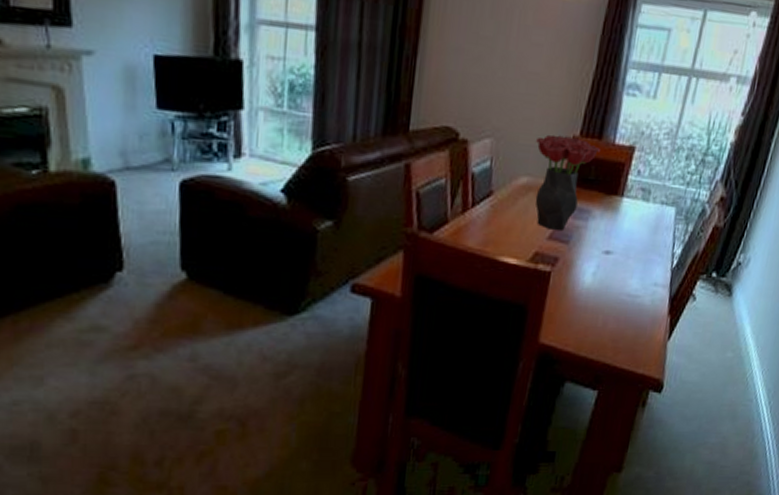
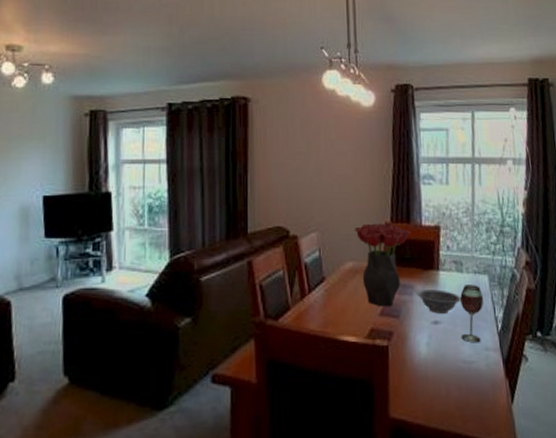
bowl: none [593,216,642,244] -> present [417,289,462,314]
wineglass: none [631,215,666,278] -> present [460,285,484,343]

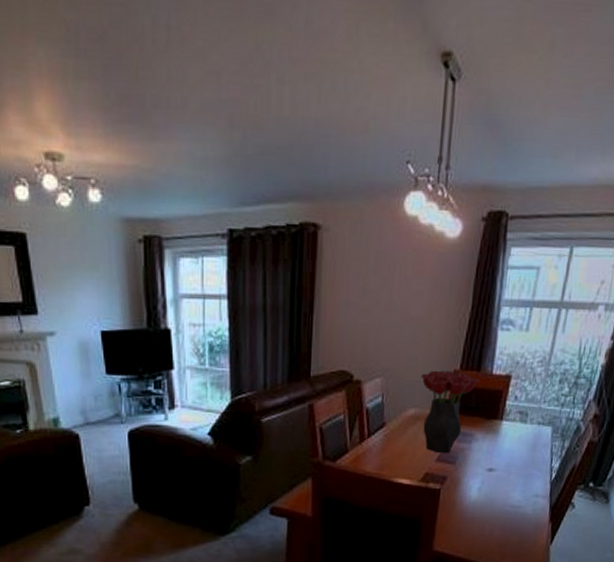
bowl: present [417,289,462,314] -> none [476,438,521,462]
wineglass: present [460,285,484,343] -> none [513,435,543,490]

